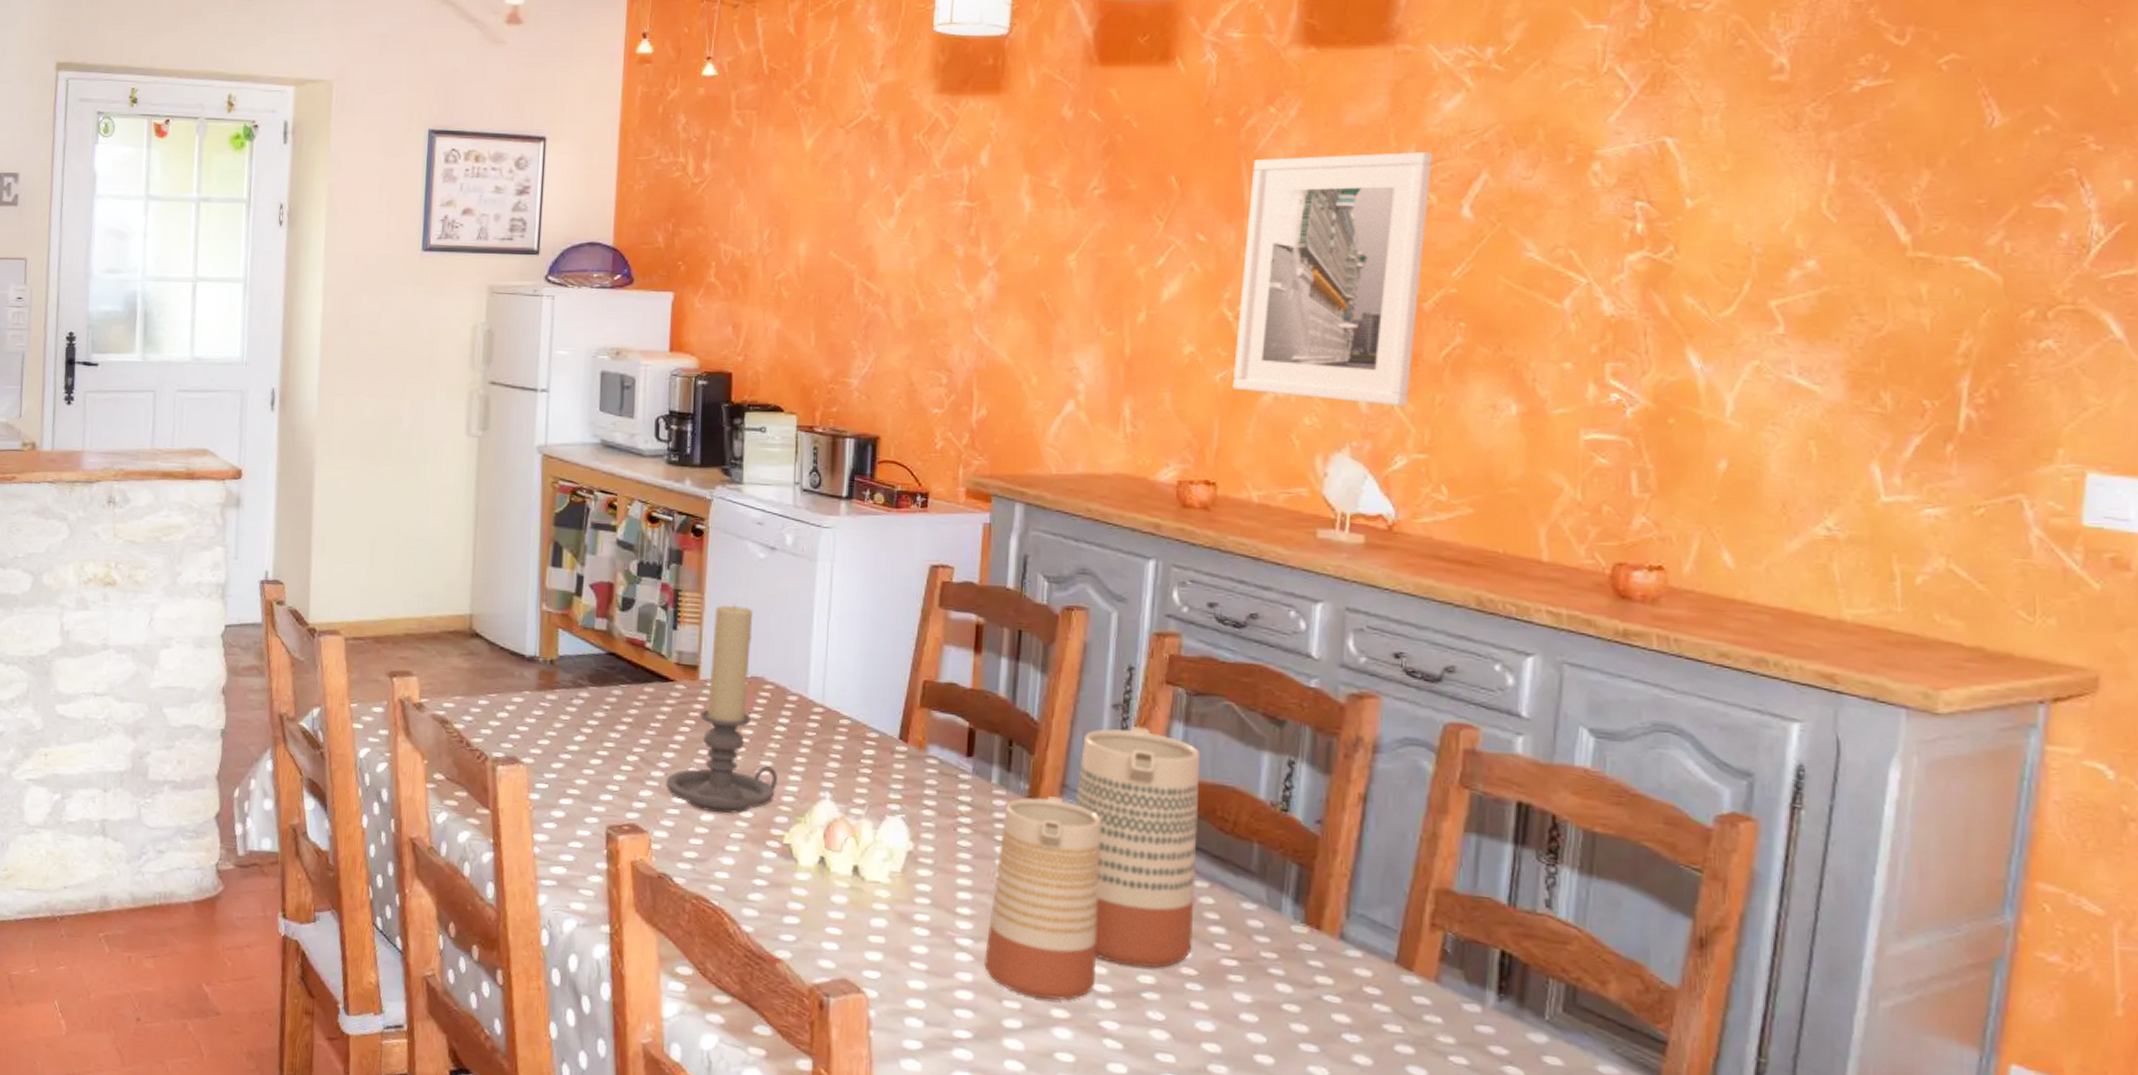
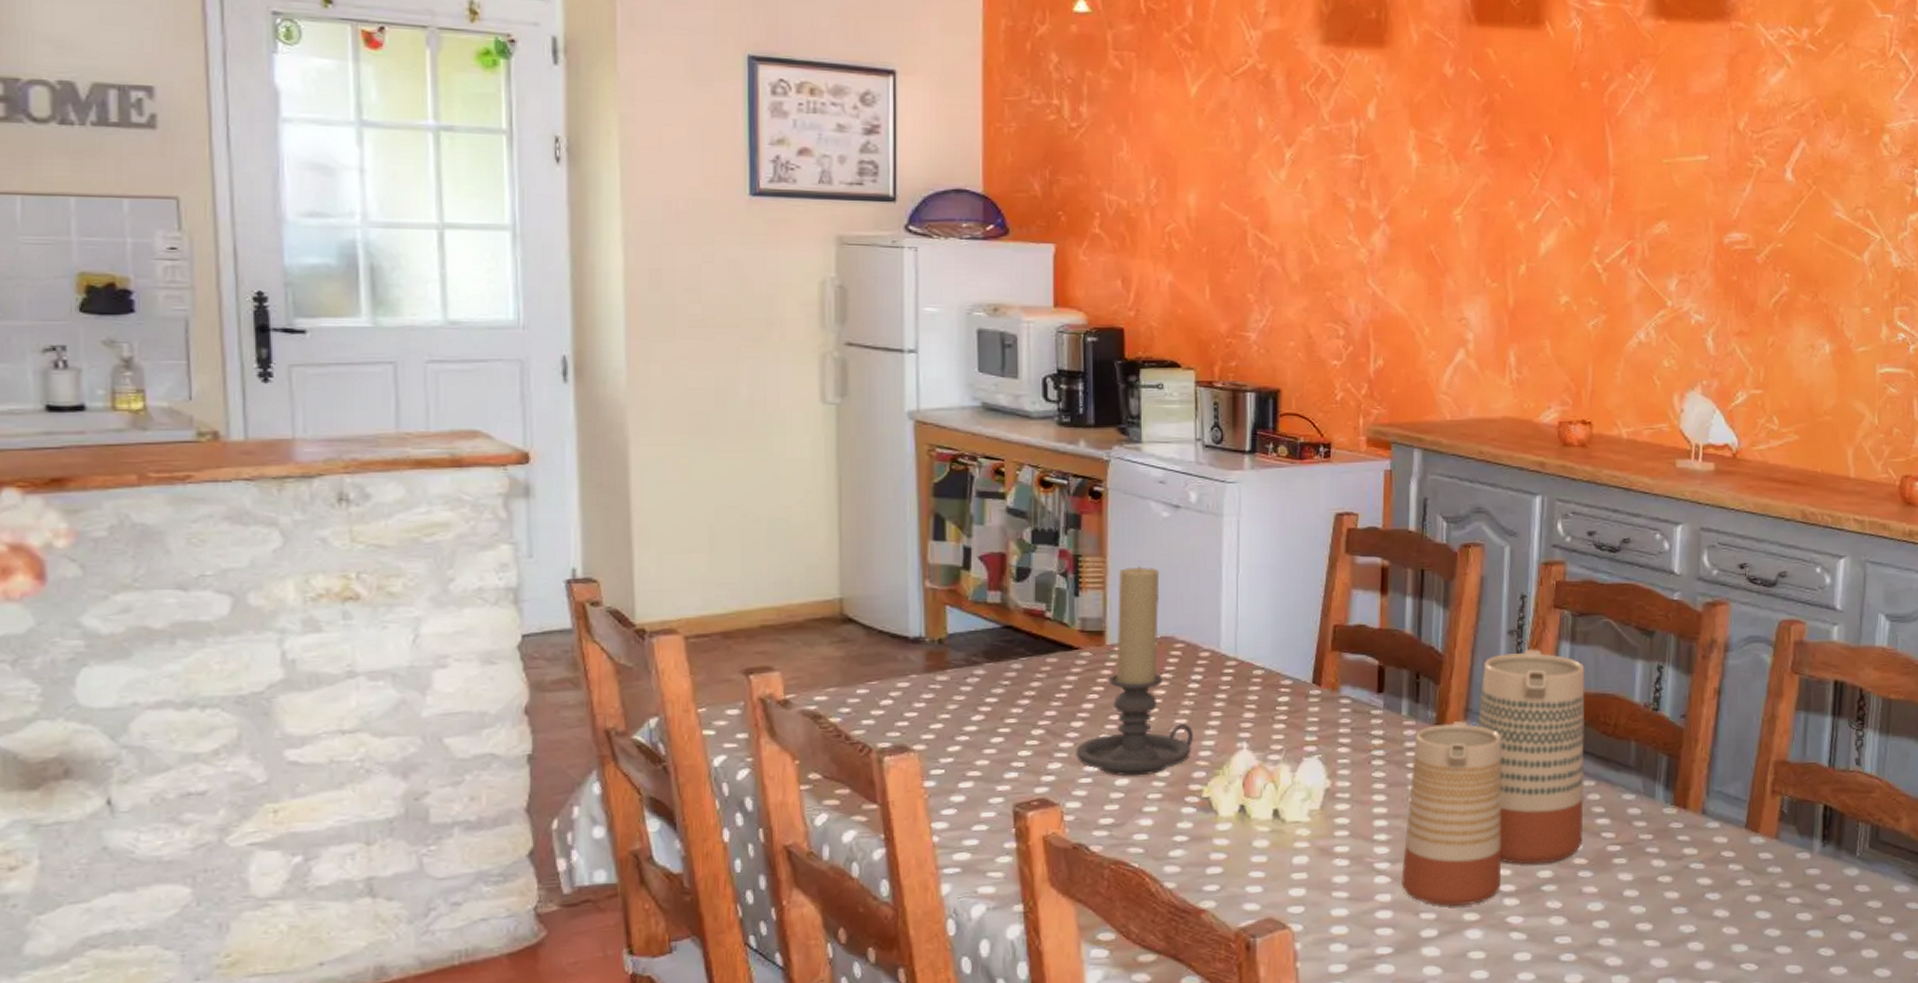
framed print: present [1232,151,1432,407] -> none [1603,120,1762,348]

